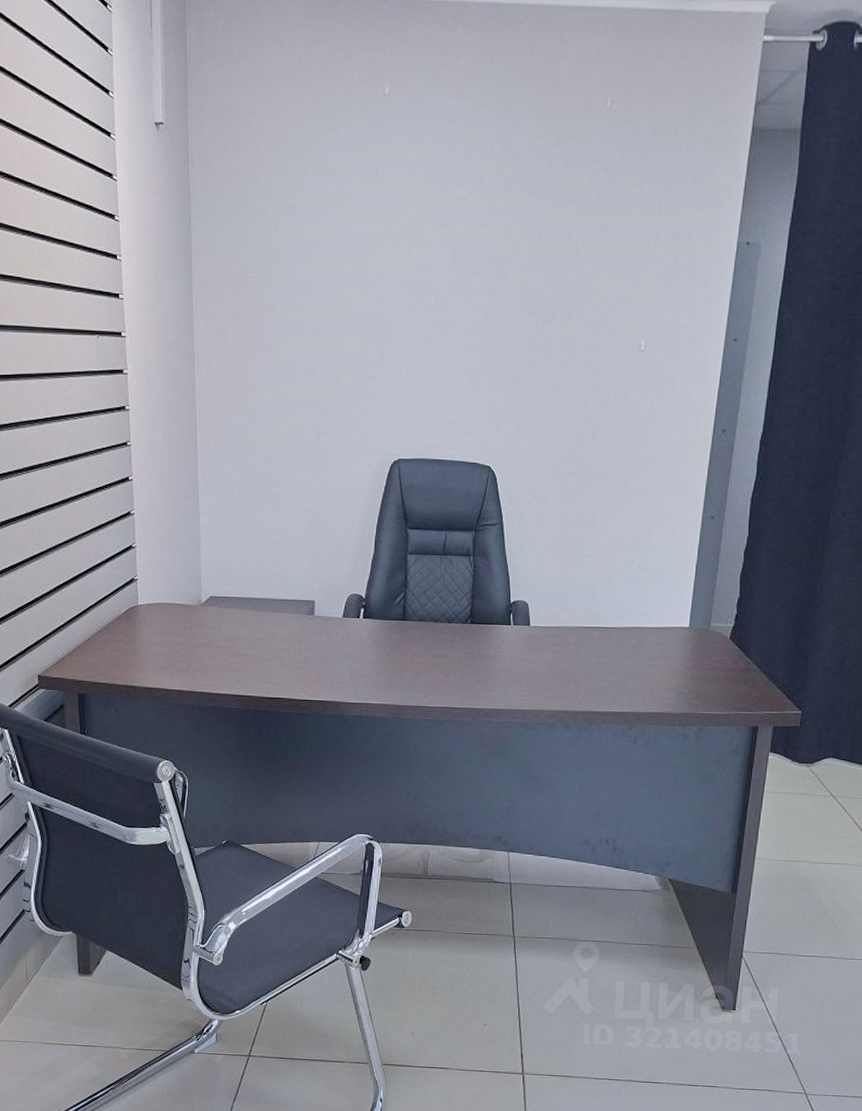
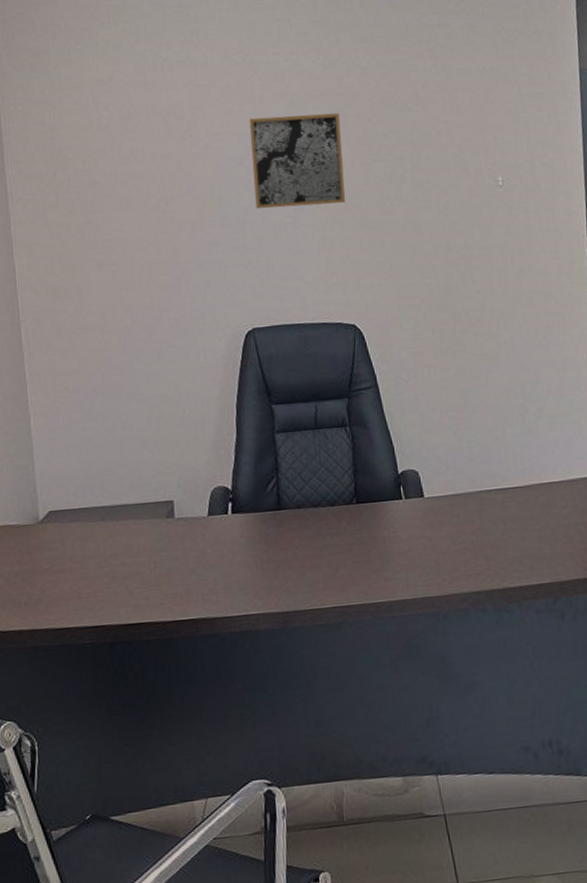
wall art: none [413,260,501,351] -> present [249,113,346,209]

